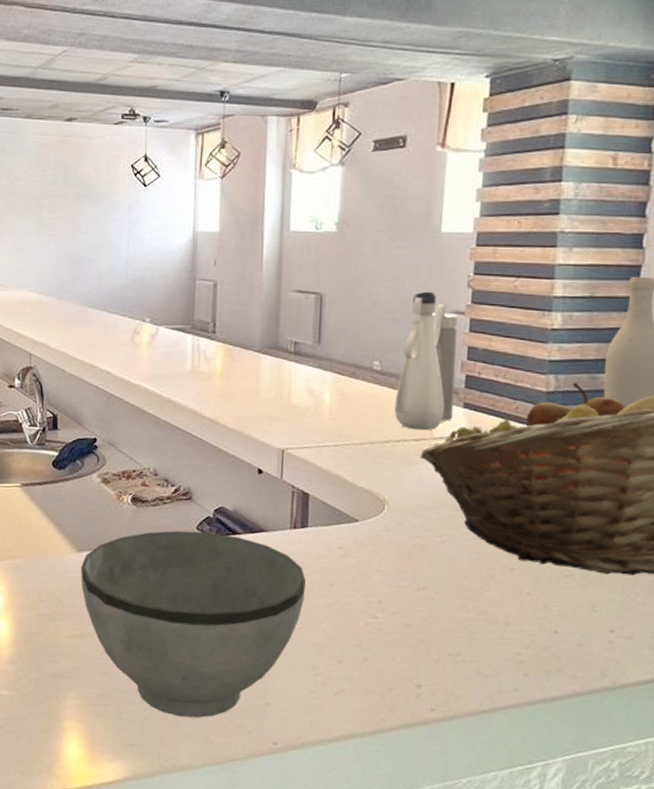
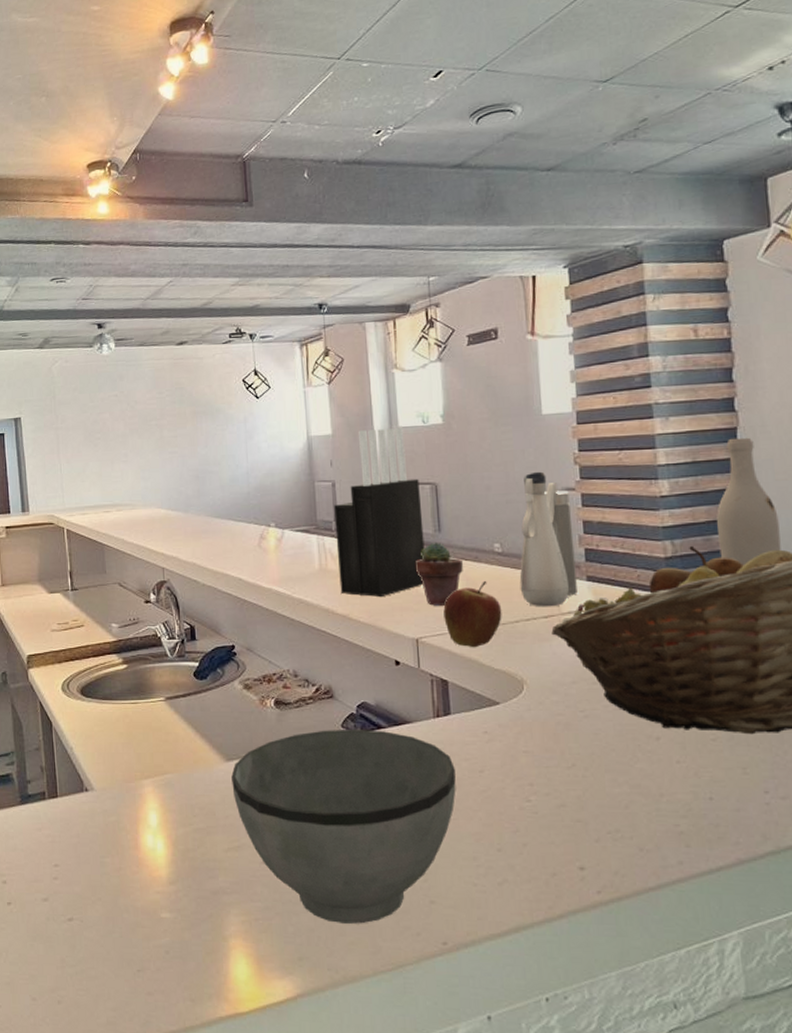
knife block: none [210,231,305,405] -> present [334,428,425,598]
potted succulent: none [290,354,339,420] -> present [416,543,463,607]
apple: none [313,397,373,464] -> present [443,580,502,648]

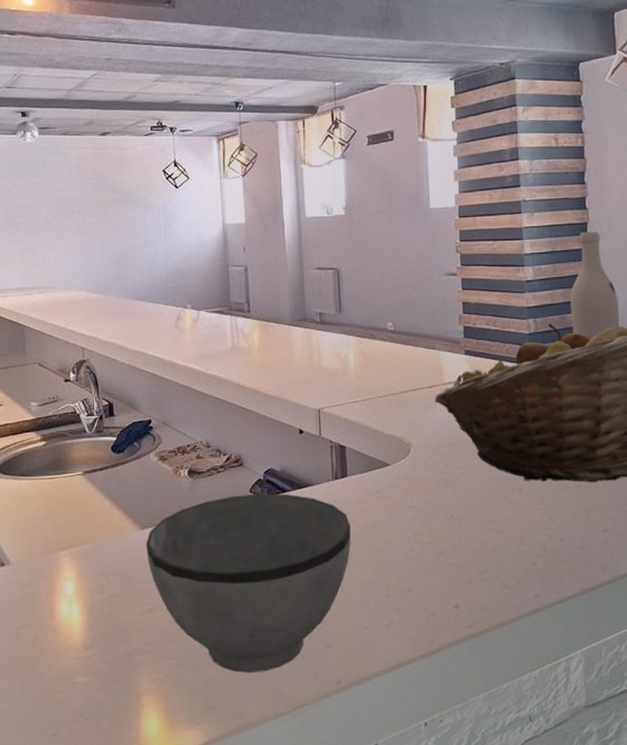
knife block: present [334,428,425,598] -> none [246,218,327,373]
potted succulent: present [416,543,463,607] -> none [319,322,360,380]
apple: present [443,580,502,648] -> none [343,355,393,416]
water bottle: present [519,471,577,607] -> none [408,258,457,379]

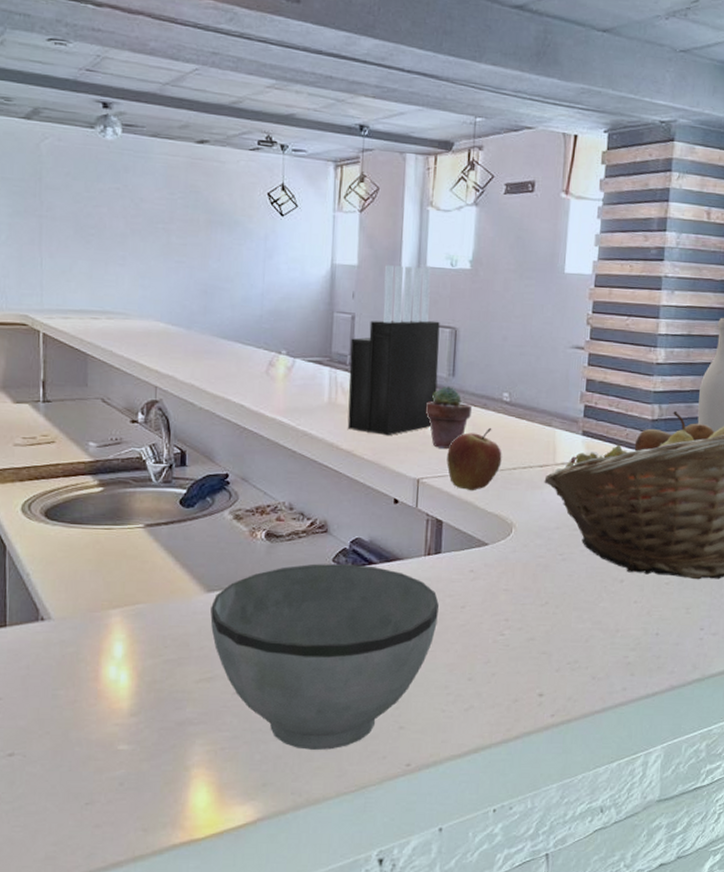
knife block: none [246,218,327,373] -> present [347,265,440,436]
potted succulent: none [319,322,360,380] -> present [426,386,472,450]
apple: none [343,355,393,416] -> present [446,427,502,491]

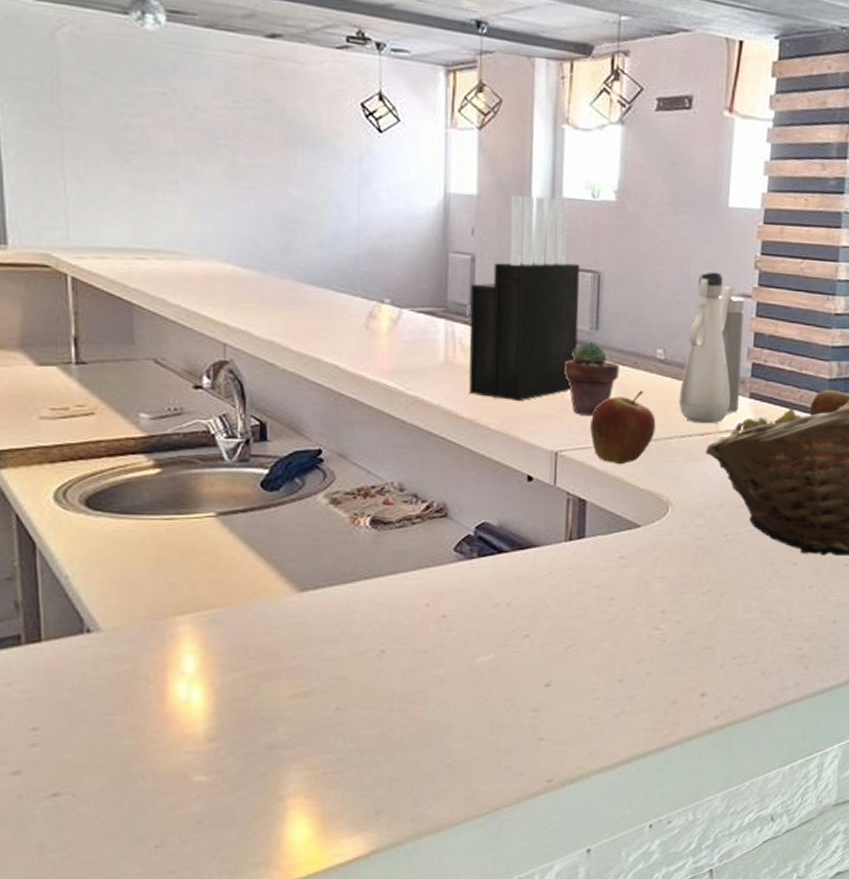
bowl: present [210,563,439,750] -> none [304,553,583,770]
water bottle: none [521,327,578,457] -> present [678,272,745,424]

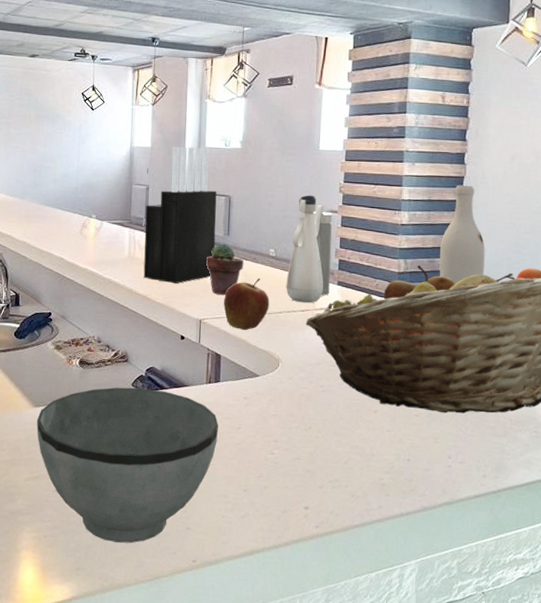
bowl: none [304,553,583,770] -> present [37,387,218,544]

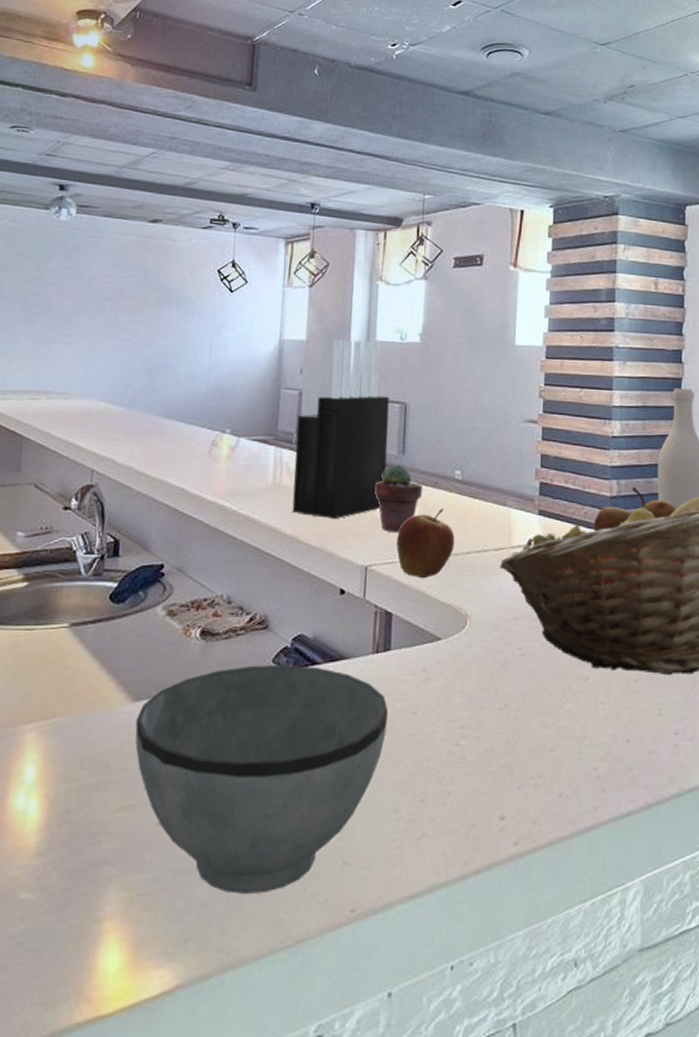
water bottle: present [286,195,332,303] -> none [475,401,532,540]

